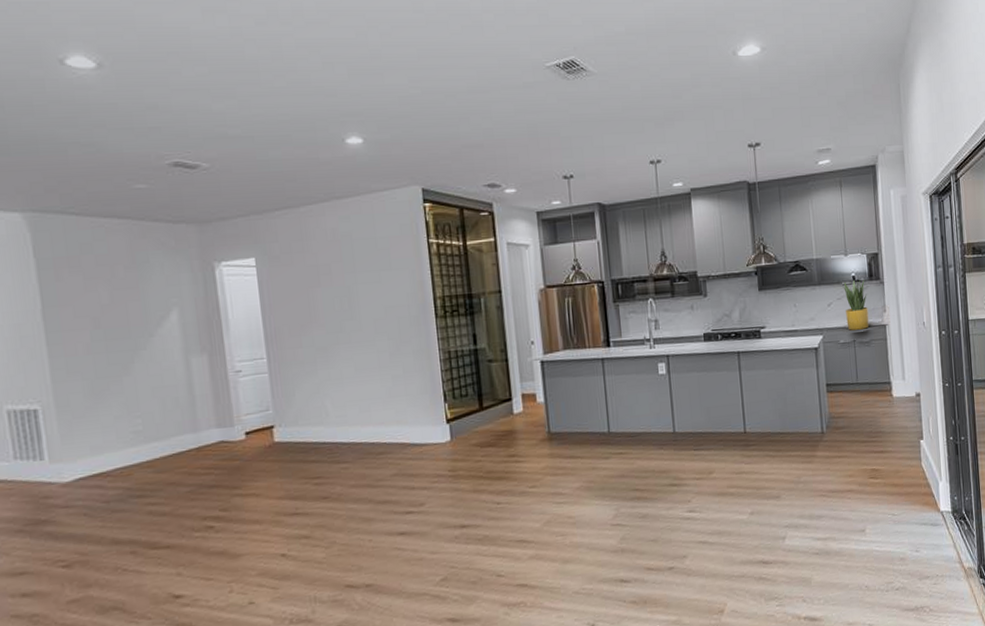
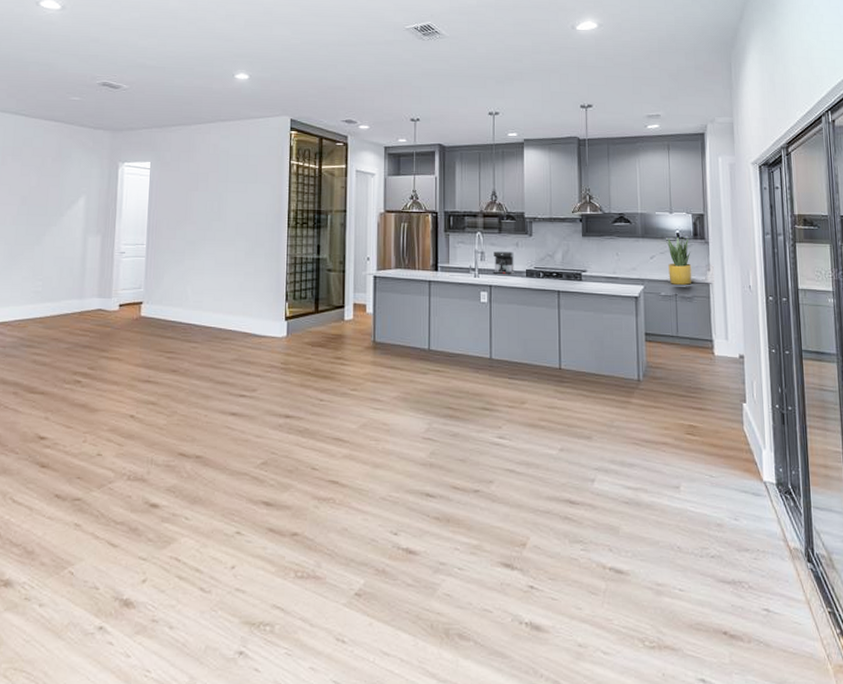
coffee maker: none [668,316,691,343] -> present [493,251,514,275]

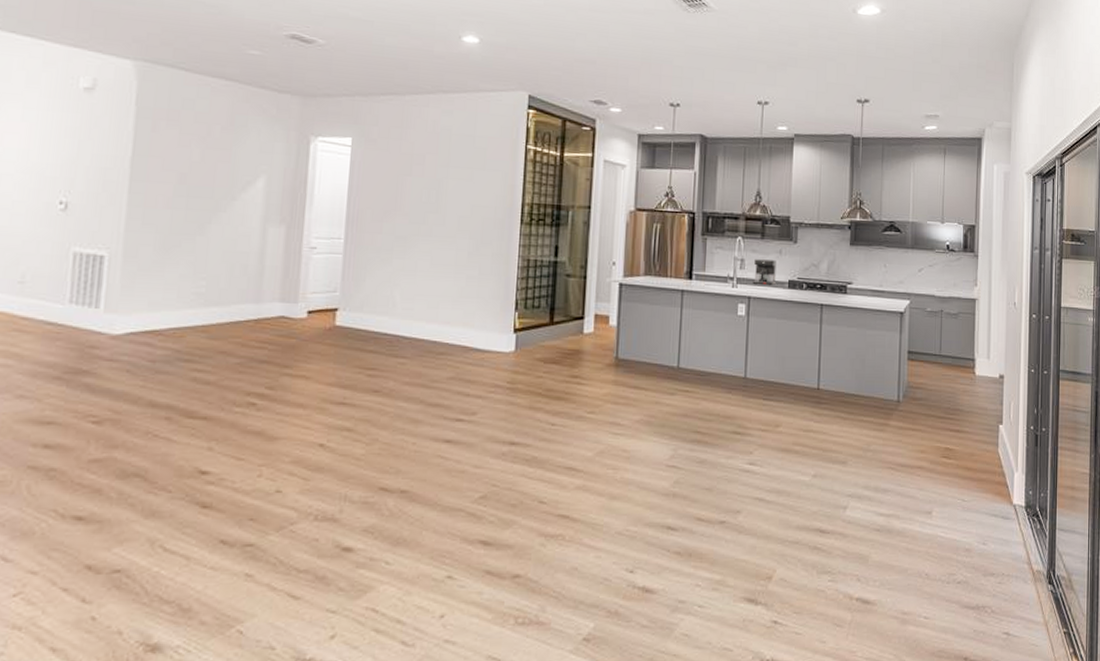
planter: present [666,236,692,285] -> none [936,248,960,300]

